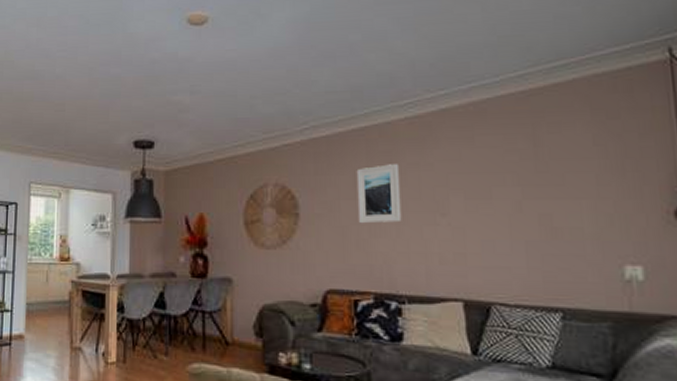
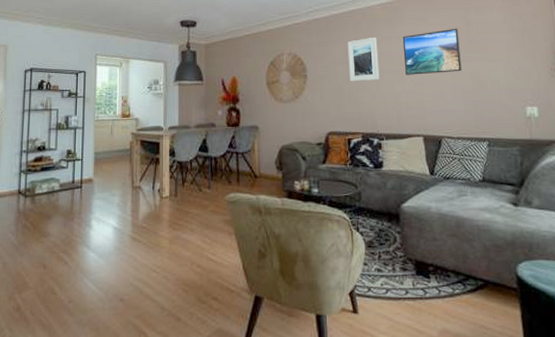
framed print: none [436,151,525,216] -> present [402,28,462,75]

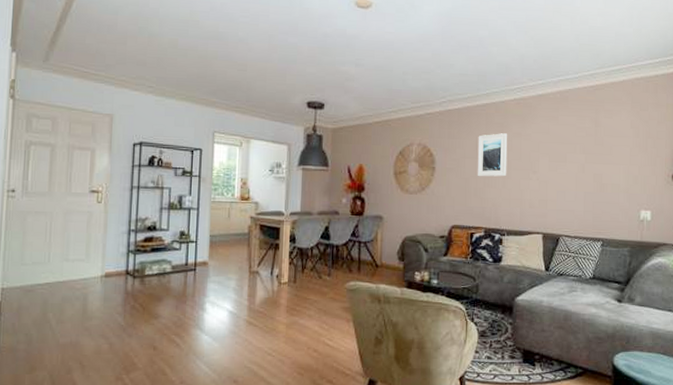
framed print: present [402,28,462,75] -> none [532,129,587,174]

